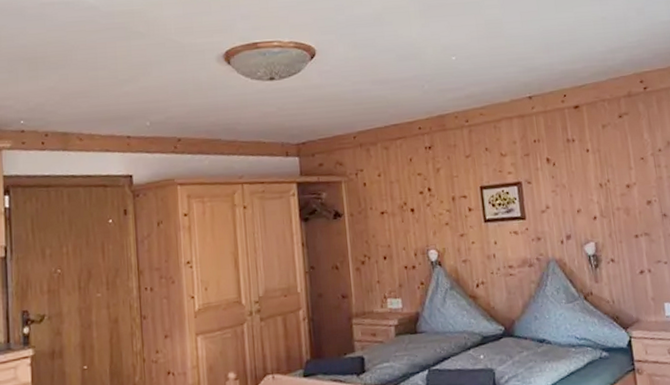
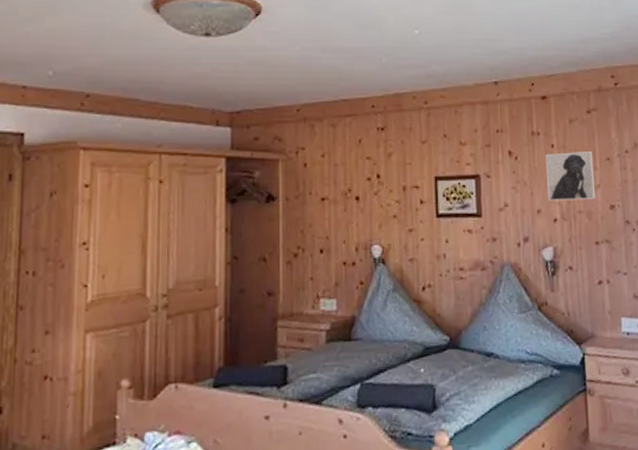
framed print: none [581,153,633,201] -> present [545,152,596,201]

